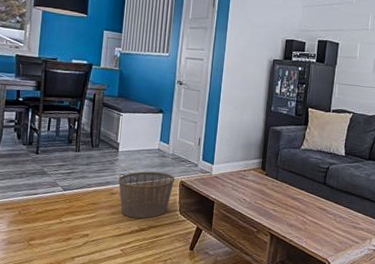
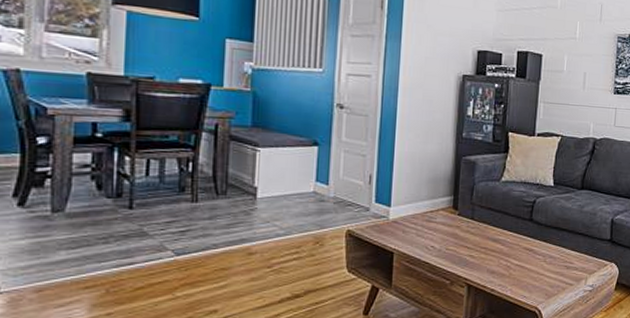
basket: present [118,171,175,219] -> none [258,221,340,283]

